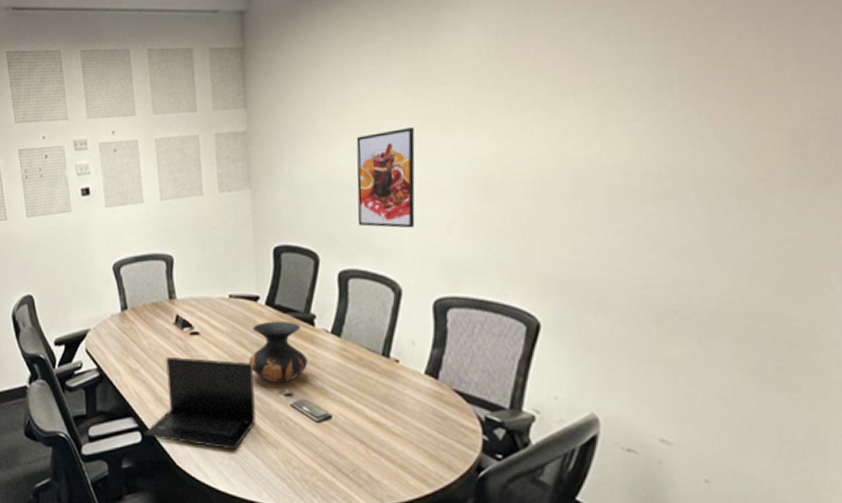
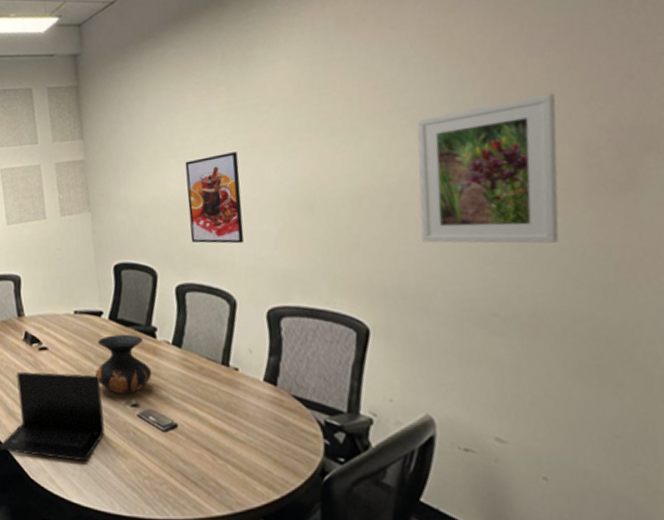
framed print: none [606,72,769,239] -> present [416,92,559,244]

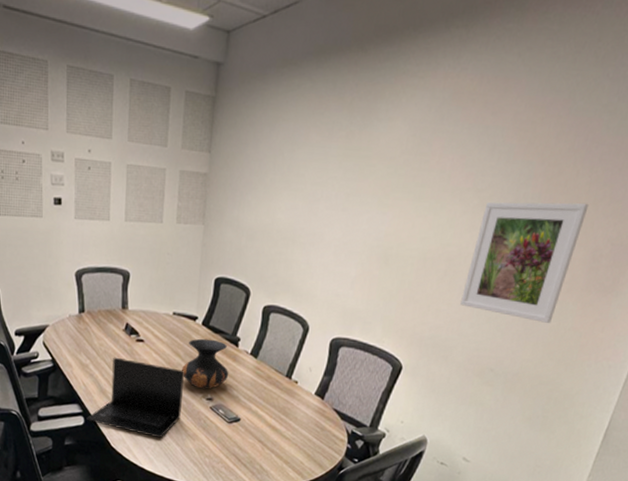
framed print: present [185,152,244,244] -> none [285,195,341,279]

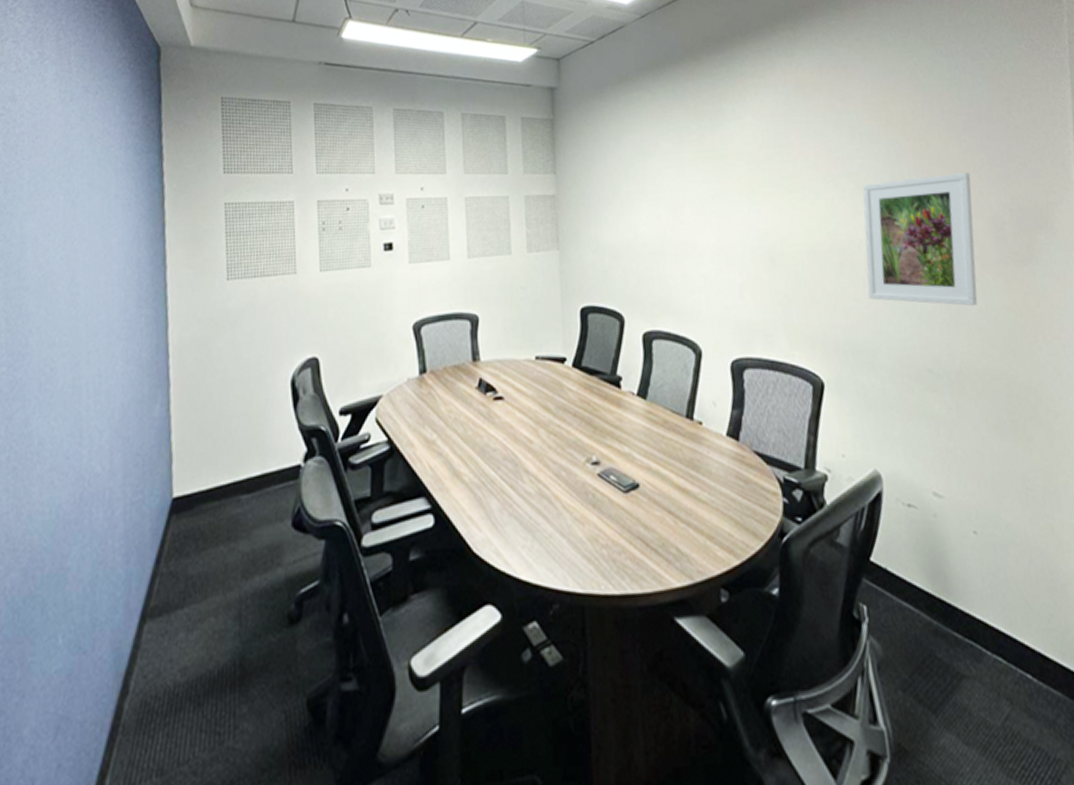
laptop: present [86,357,184,438] -> none [437,424,561,530]
vase: present [182,338,229,389] -> none [555,383,615,451]

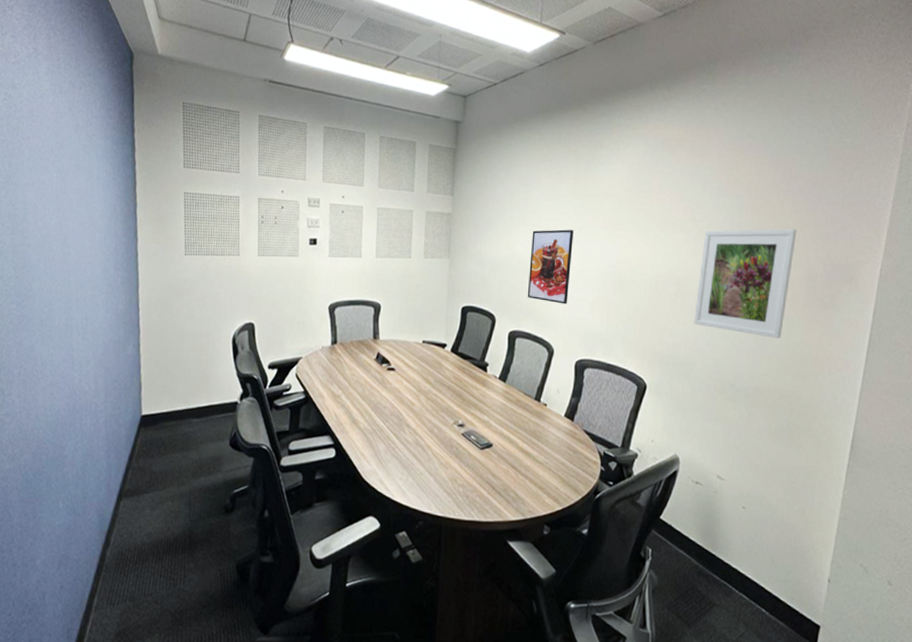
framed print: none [656,200,711,292] -> present [527,229,574,304]

